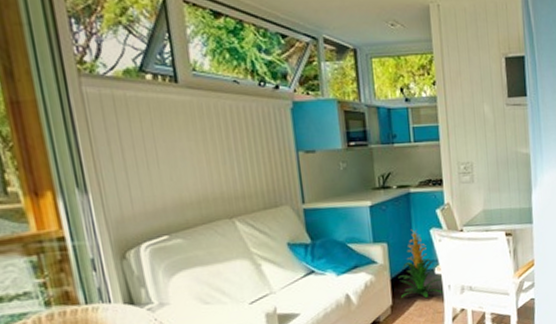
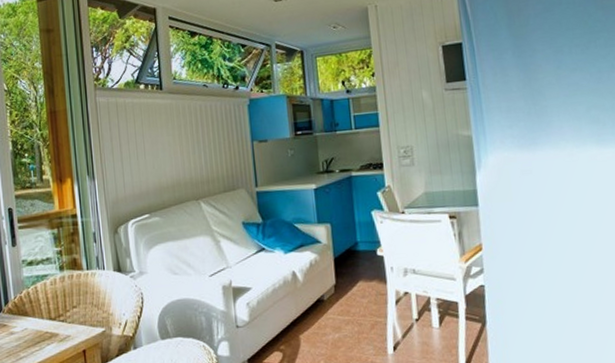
indoor plant: present [398,229,443,298] -> none [341,210,386,279]

